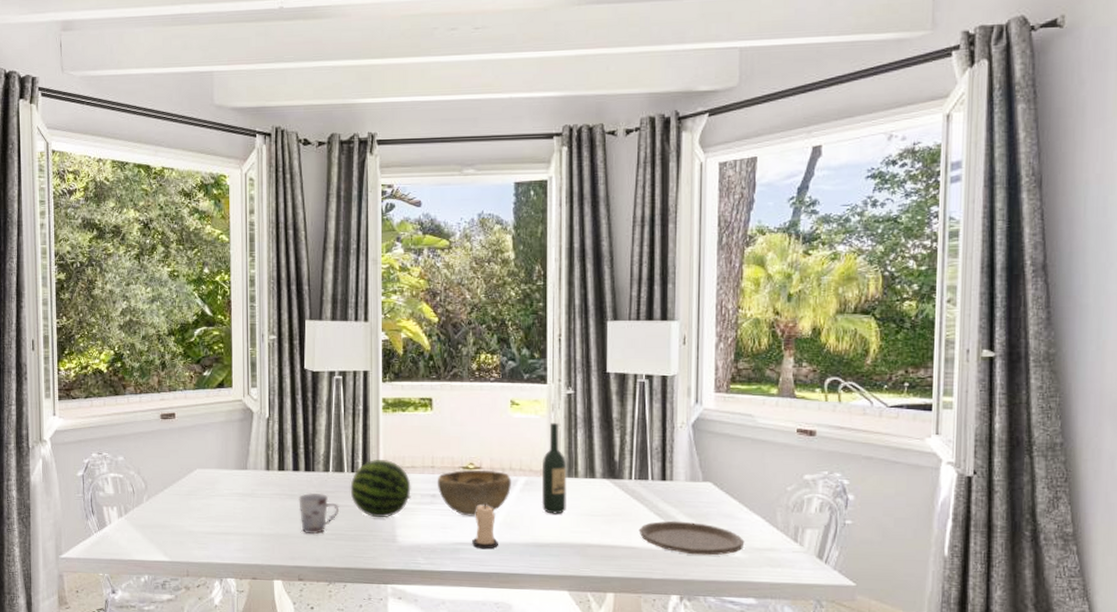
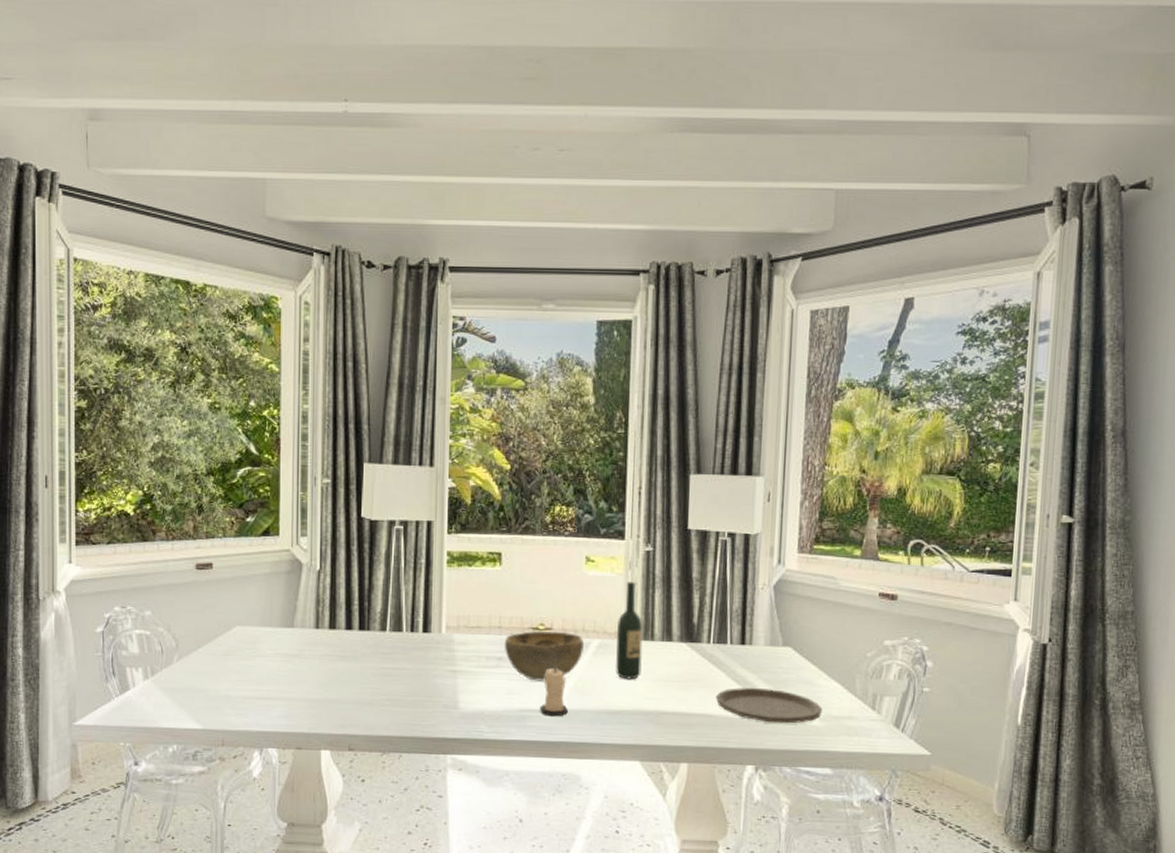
cup: present [299,493,340,534] -> none [351,654,397,700]
fruit: present [350,460,411,518] -> none [409,618,476,682]

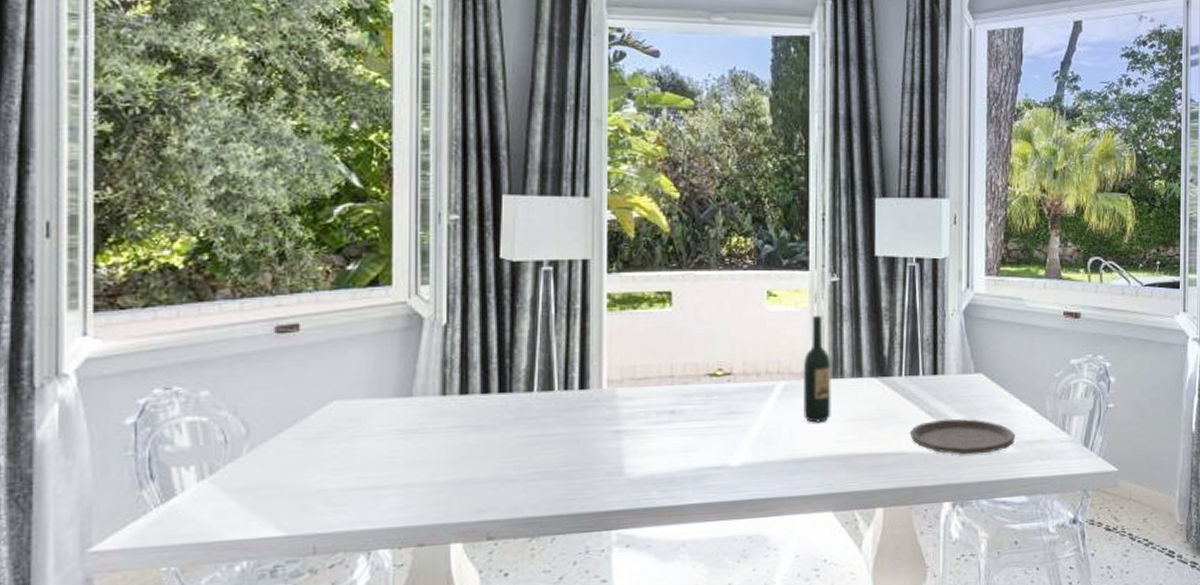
decorative bowl: present [504,631,584,681] -> none [677,375,767,434]
candle: present [540,667,568,717] -> none [720,417,752,473]

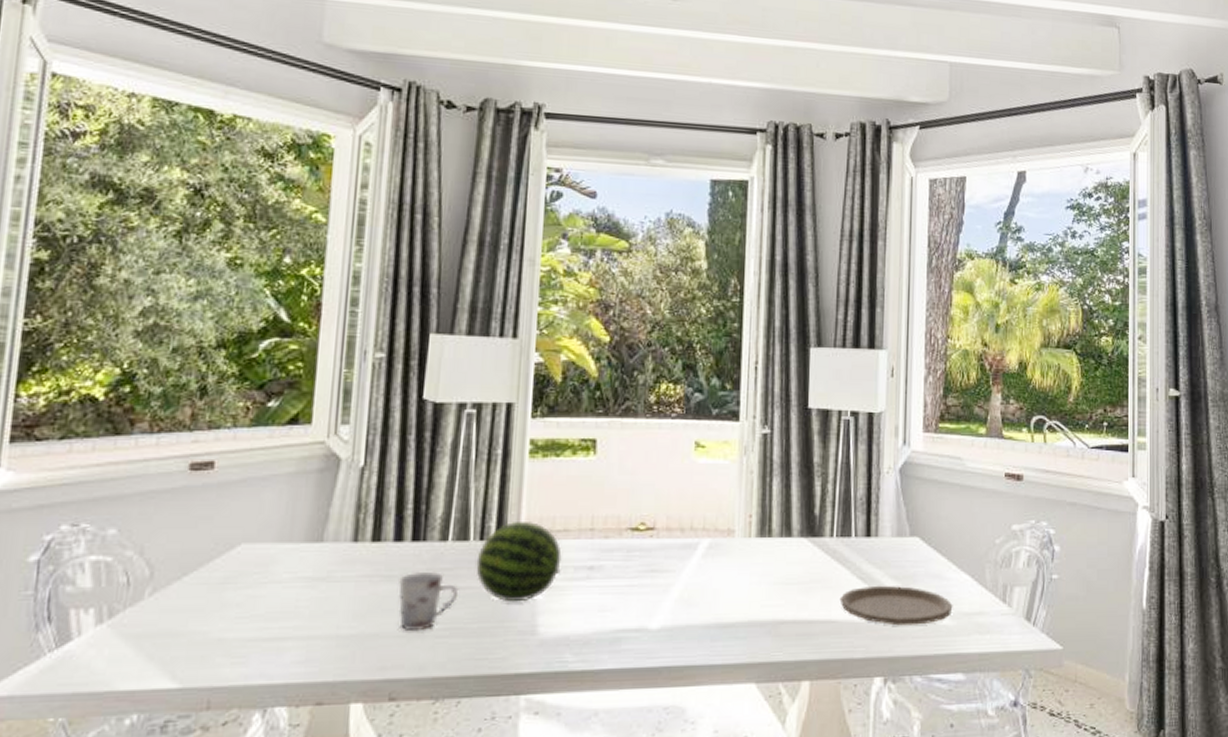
cup: none [489,420,547,477] -> present [398,571,459,632]
fruit: none [562,371,644,446] -> present [476,522,562,602]
wine bottle: present [802,316,831,423] -> none [727,470,759,585]

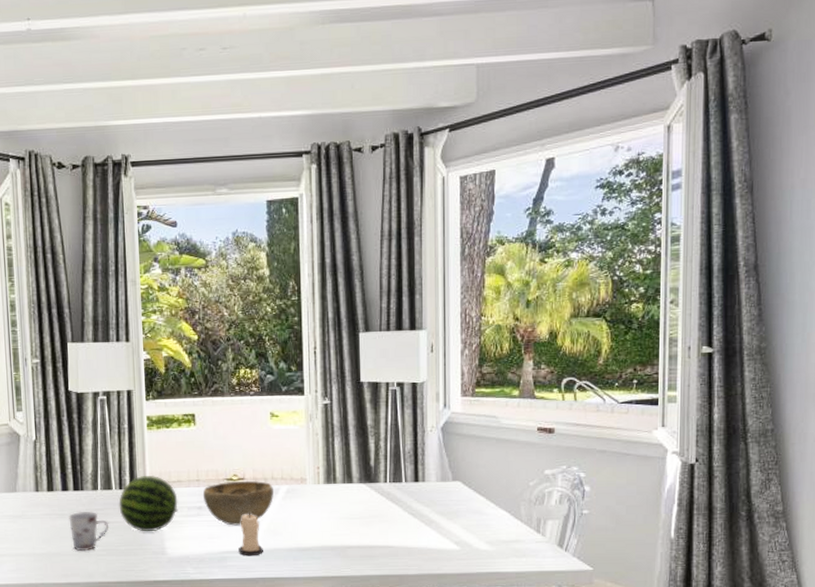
decorative bowl: none [596,531,692,593] -> present [202,480,274,526]
candle: none [638,575,672,636] -> present [238,513,263,556]
plate: present [839,585,953,626] -> none [394,519,492,550]

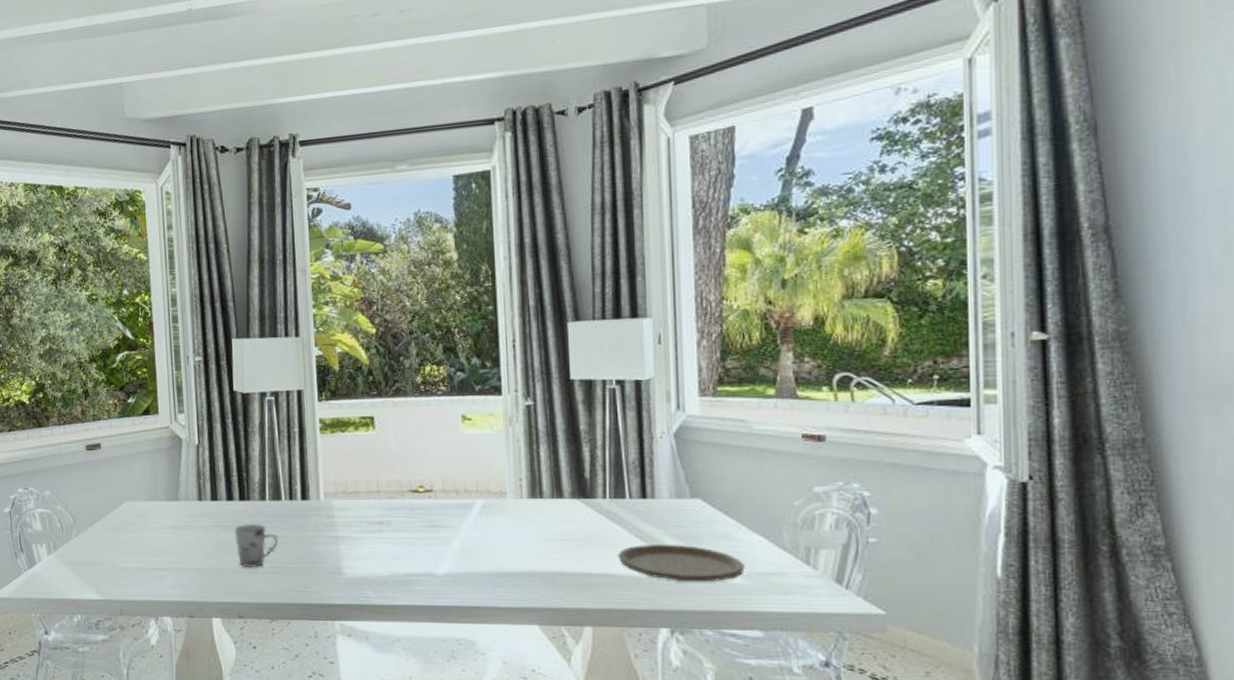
fruit: present [119,476,178,532] -> none [289,485,356,549]
decorative bowl: present [202,480,274,526] -> none [383,492,467,545]
candle: present [238,513,263,556] -> none [426,530,456,581]
plate: none [394,519,492,550] -> present [617,543,745,582]

